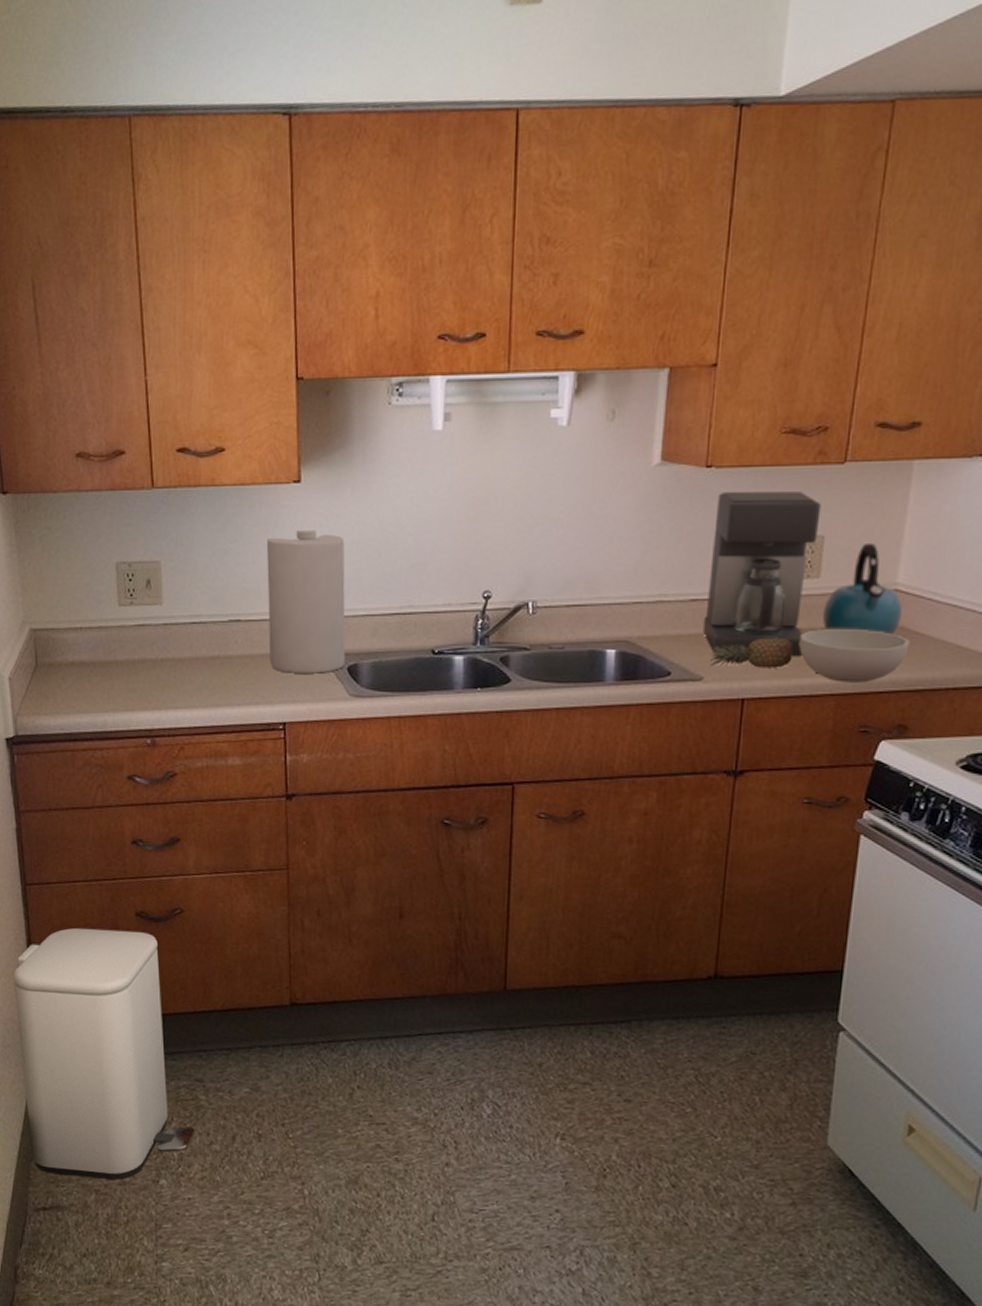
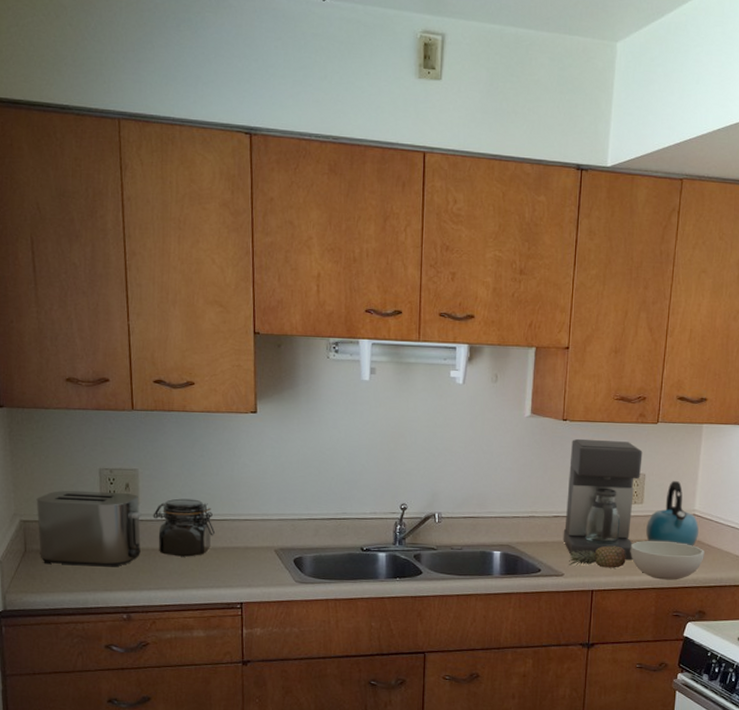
toaster: none [47,590,166,682] -> present [36,490,142,567]
jar: none [178,595,253,667] -> present [152,498,216,557]
paper towel holder: present [267,530,346,674] -> none [228,450,292,564]

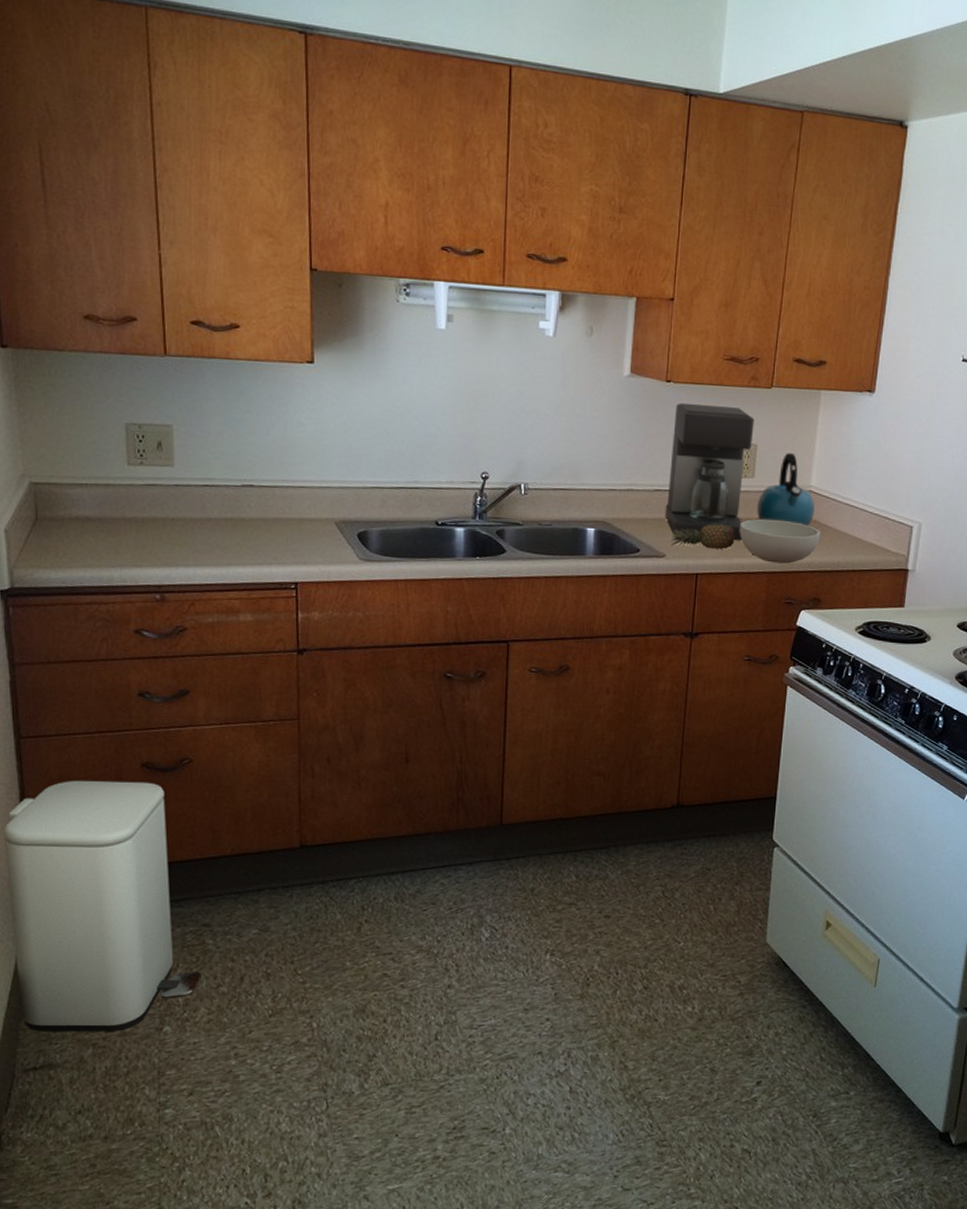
toaster: present [36,490,142,567] -> none [49,448,177,540]
jar: present [152,498,216,557] -> none [190,460,265,529]

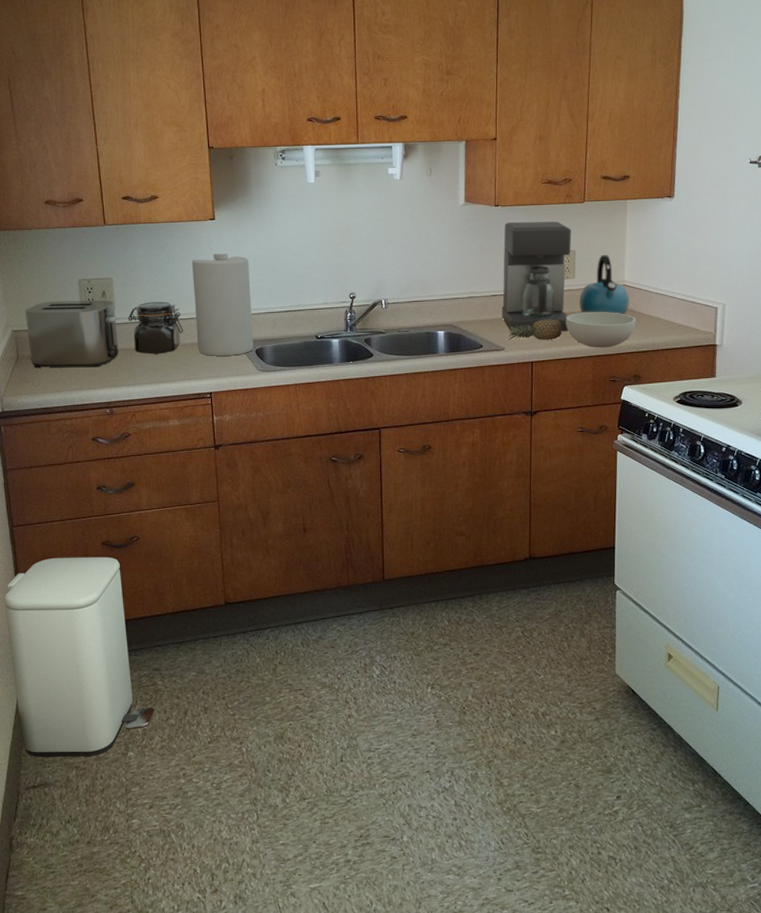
toaster: none [49,448,177,540] -> present [25,300,119,368]
jar: none [190,460,265,529] -> present [127,301,184,354]
paper towel holder: none [280,406,356,539] -> present [192,253,253,356]

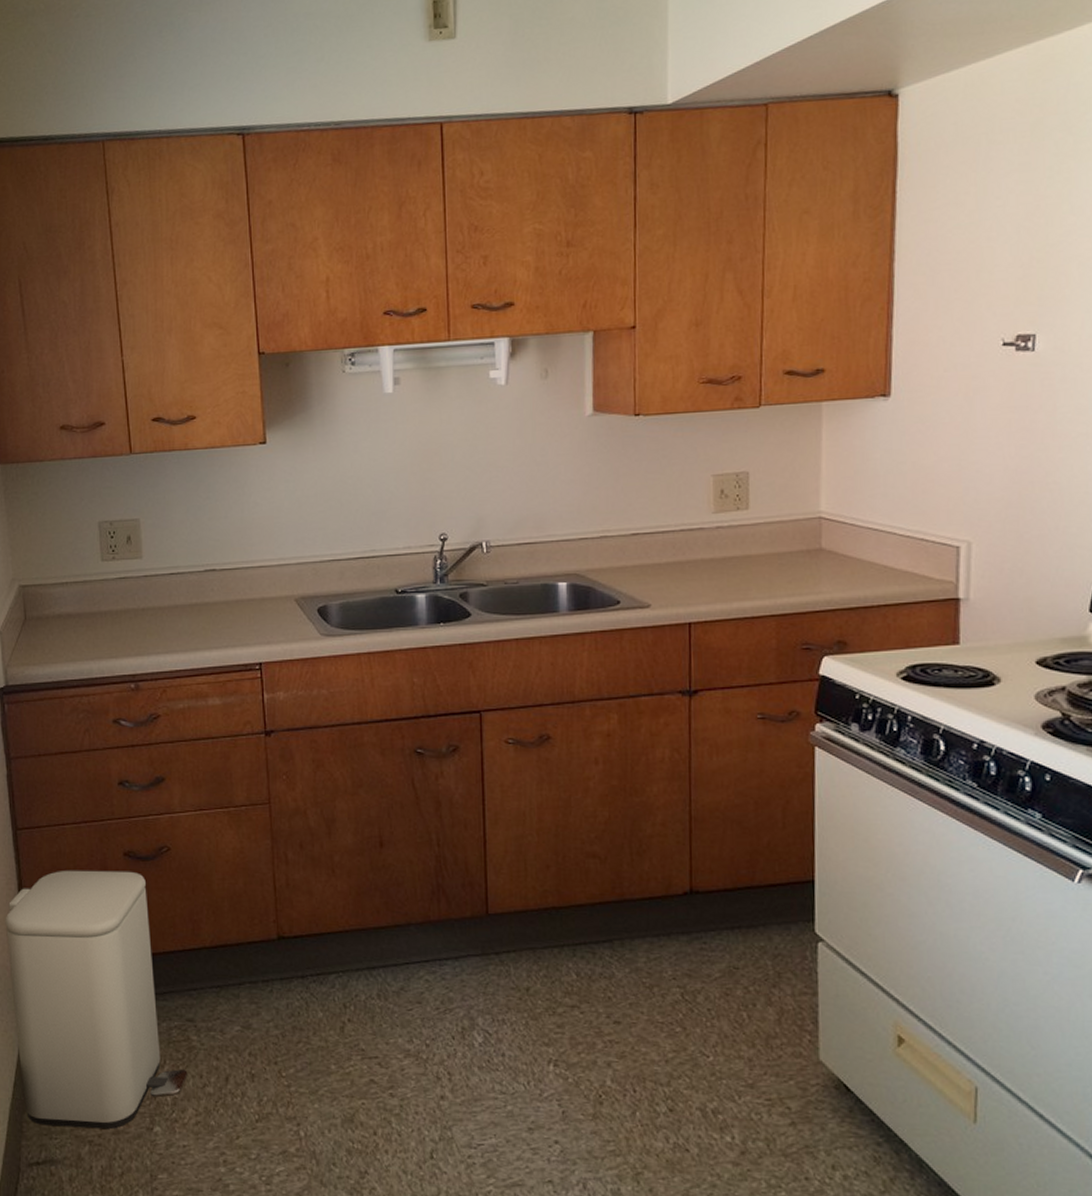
toaster: present [25,300,119,368] -> none [34,546,146,631]
jar: present [127,301,184,354] -> none [157,547,227,614]
paper towel holder: present [192,253,253,356] -> none [238,486,315,617]
coffee maker: present [501,221,572,332] -> none [645,433,743,582]
fruit: present [508,319,562,341] -> none [656,565,732,595]
bowl: present [565,311,636,348] -> none [736,553,839,604]
kettle: present [578,255,629,315] -> none [754,477,828,559]

